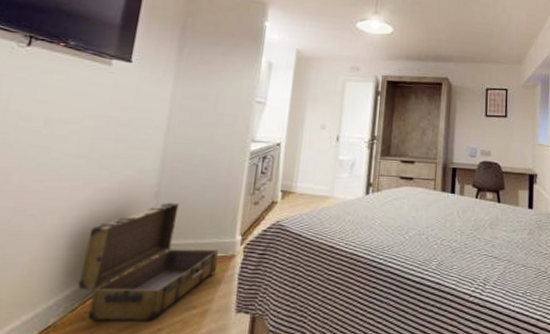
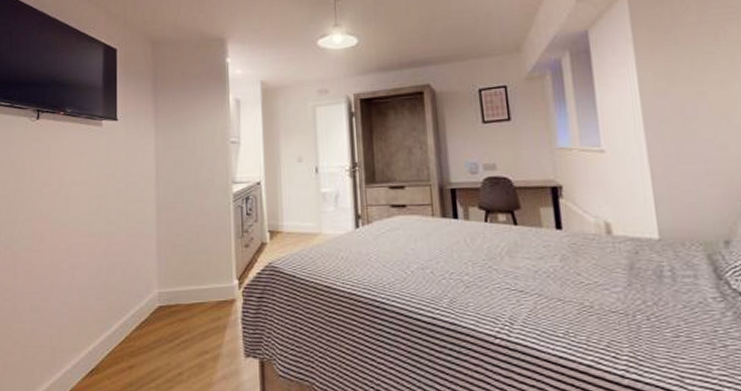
suitcase: present [78,202,219,321] -> none [108,250,221,365]

